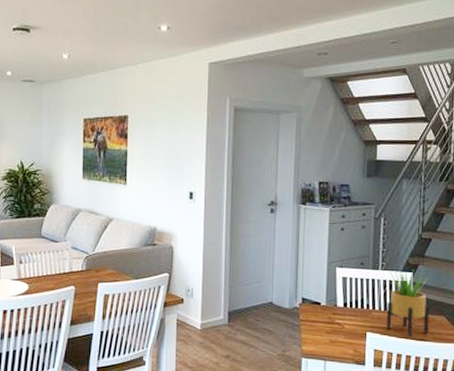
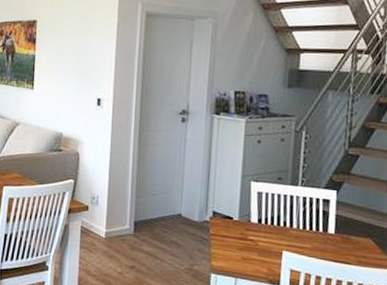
potted plant: present [386,268,430,336] -> none [305,186,355,258]

